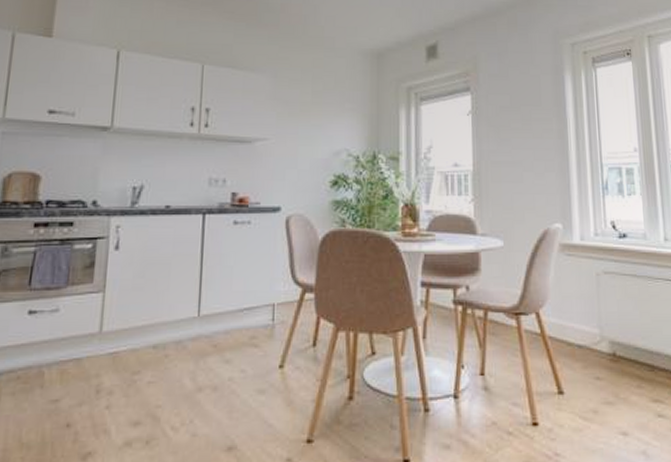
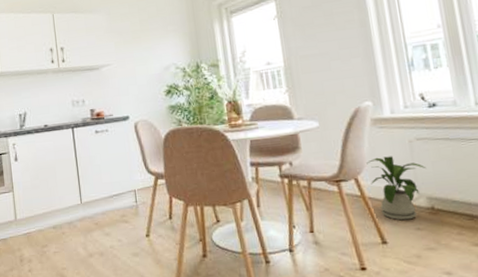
house plant: none [550,289,612,367] -> present [366,156,427,221]

